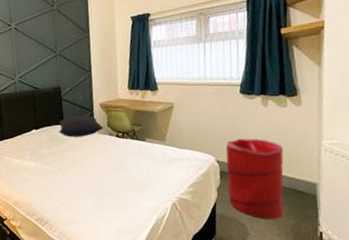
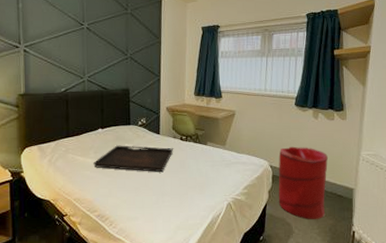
serving tray: none [29,145,110,173] -> present [93,145,173,173]
pillow: present [58,114,103,137] -> none [125,117,168,138]

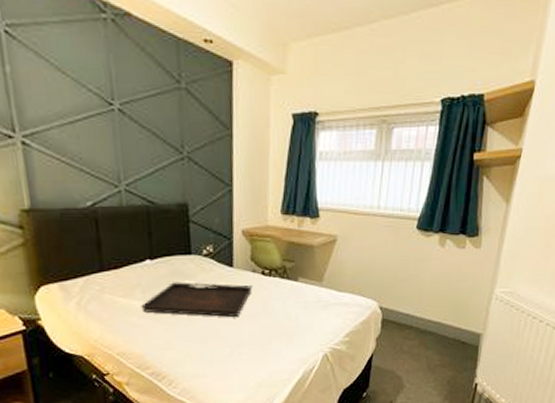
laundry hamper: present [278,146,328,219] -> none [388,282,453,371]

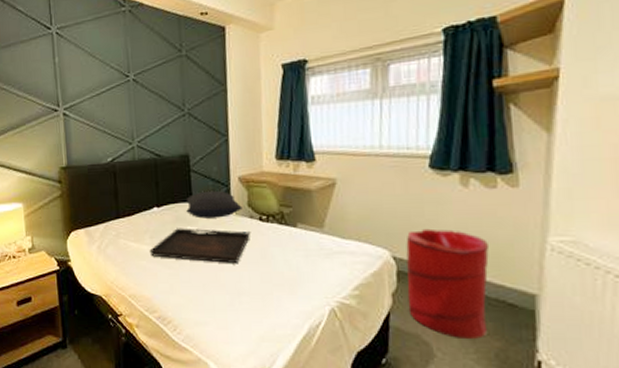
pillow: none [183,243,245,272] -> present [186,190,242,219]
laundry hamper: none [388,282,453,371] -> present [406,228,489,339]

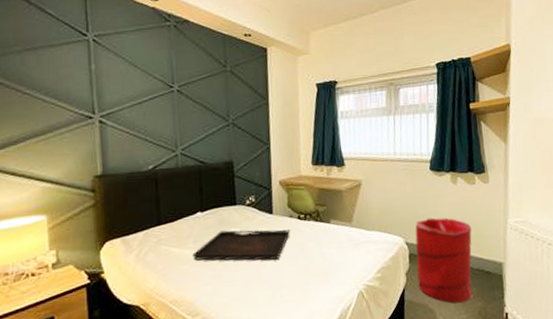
pillow: present [186,190,242,219] -> none [229,193,283,221]

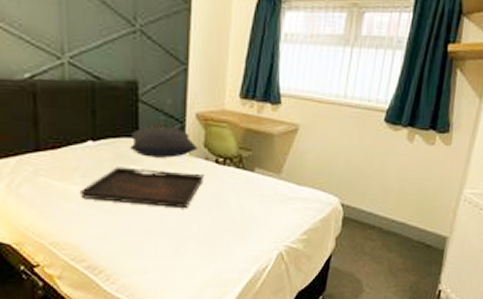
pillow: none [229,193,283,221] -> present [130,126,198,158]
laundry hamper: present [415,217,473,304] -> none [348,178,420,275]

